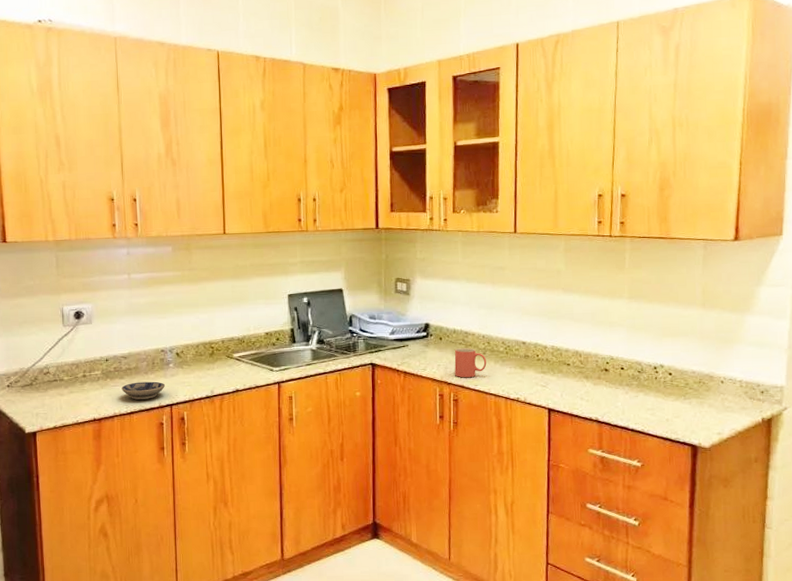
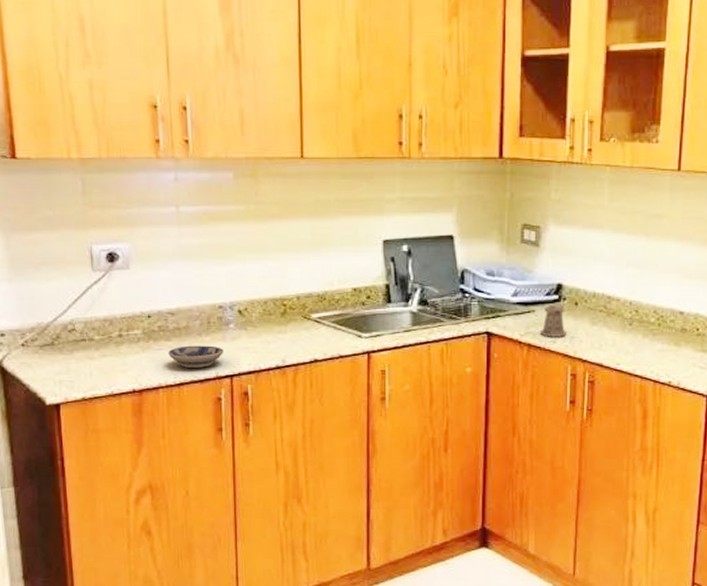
pepper shaker: none [413,340,434,366] -> present [539,305,566,337]
mug: present [454,348,487,378] -> none [592,317,633,355]

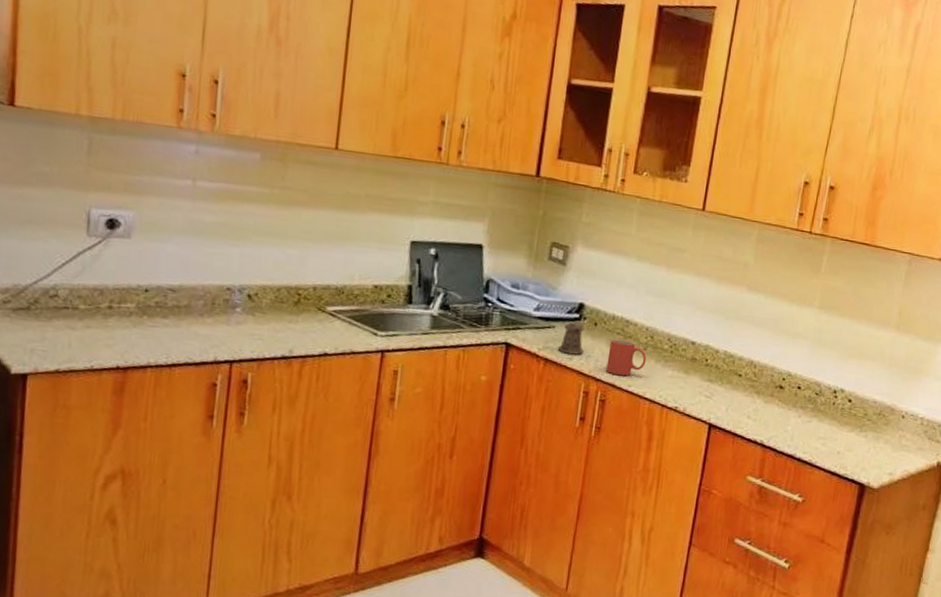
bowl: present [168,345,225,368] -> none [163,325,227,350]
mug: none [592,317,633,355] -> present [606,339,647,376]

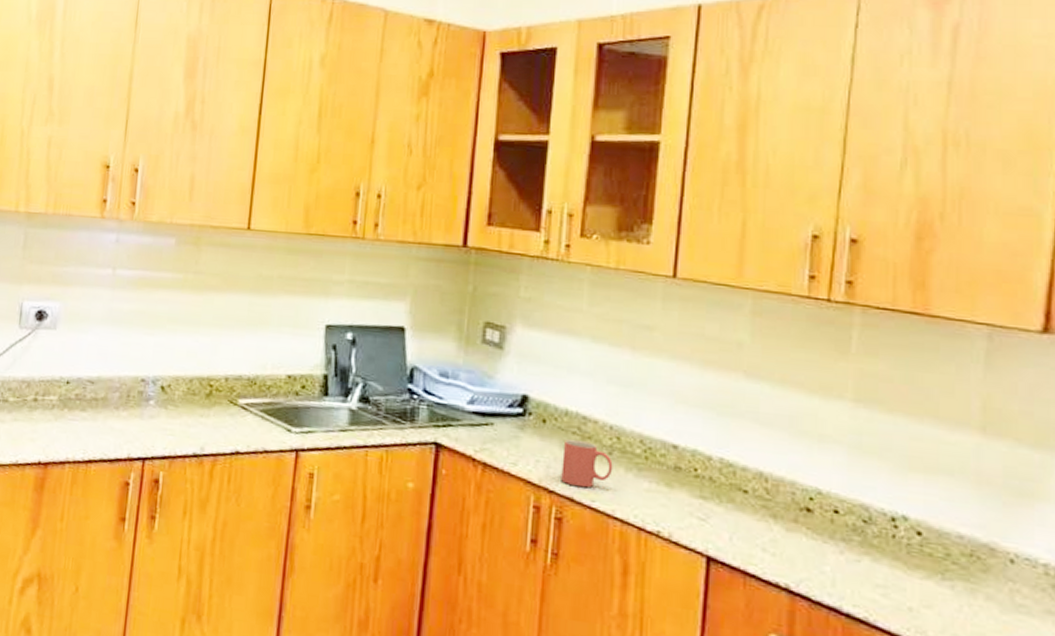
pepper shaker: present [557,322,585,355] -> none [498,419,531,460]

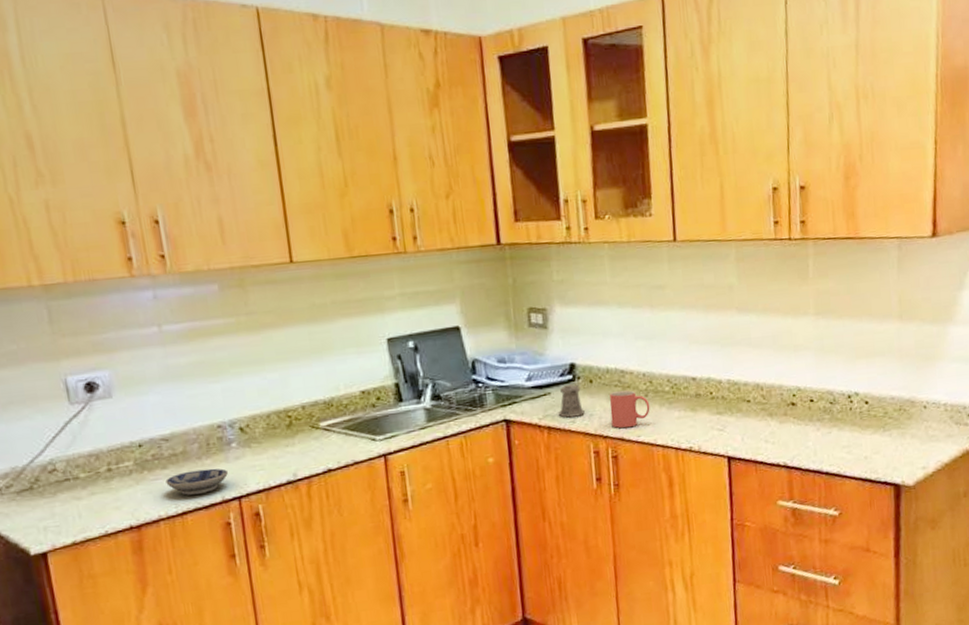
bowl: none [81,418,141,446] -> present [165,468,229,496]
pepper shaker: none [498,419,531,460] -> present [557,384,585,418]

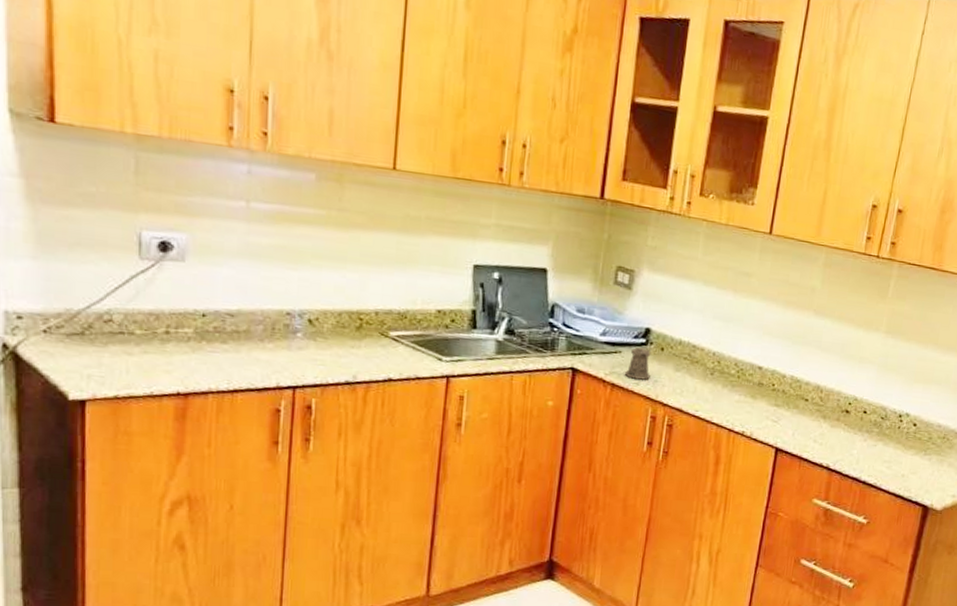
bowl: present [165,468,229,496] -> none [223,350,289,376]
mug: present [609,390,650,429] -> none [673,364,714,401]

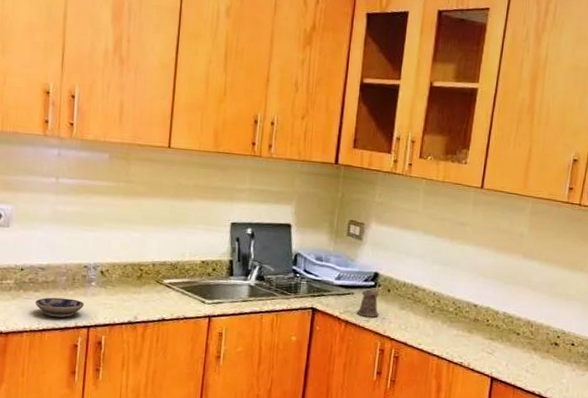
bowl: none [223,350,289,376] -> present [35,297,85,318]

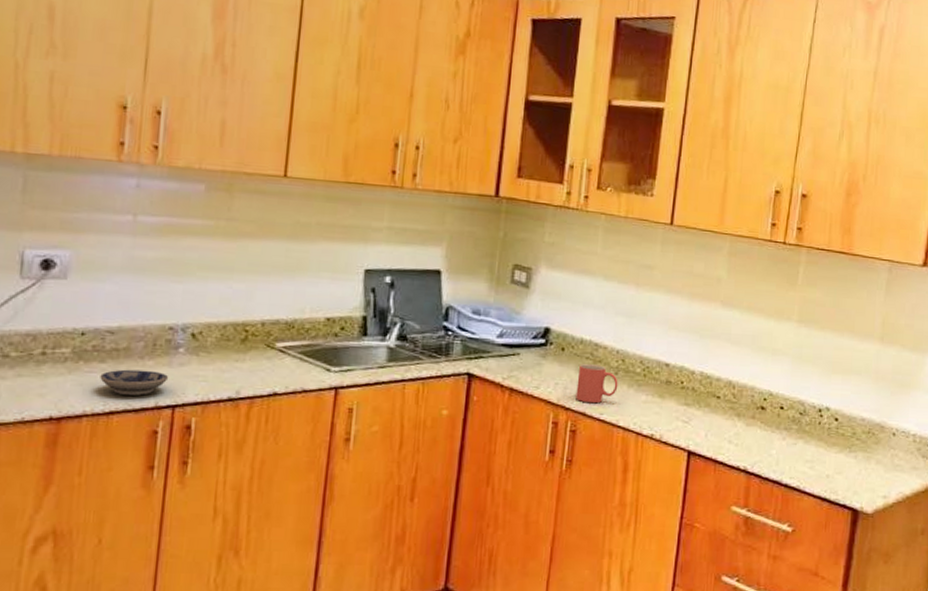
pepper shaker: present [356,289,379,318] -> none [523,349,551,383]
mug: none [399,303,434,336] -> present [576,364,618,404]

